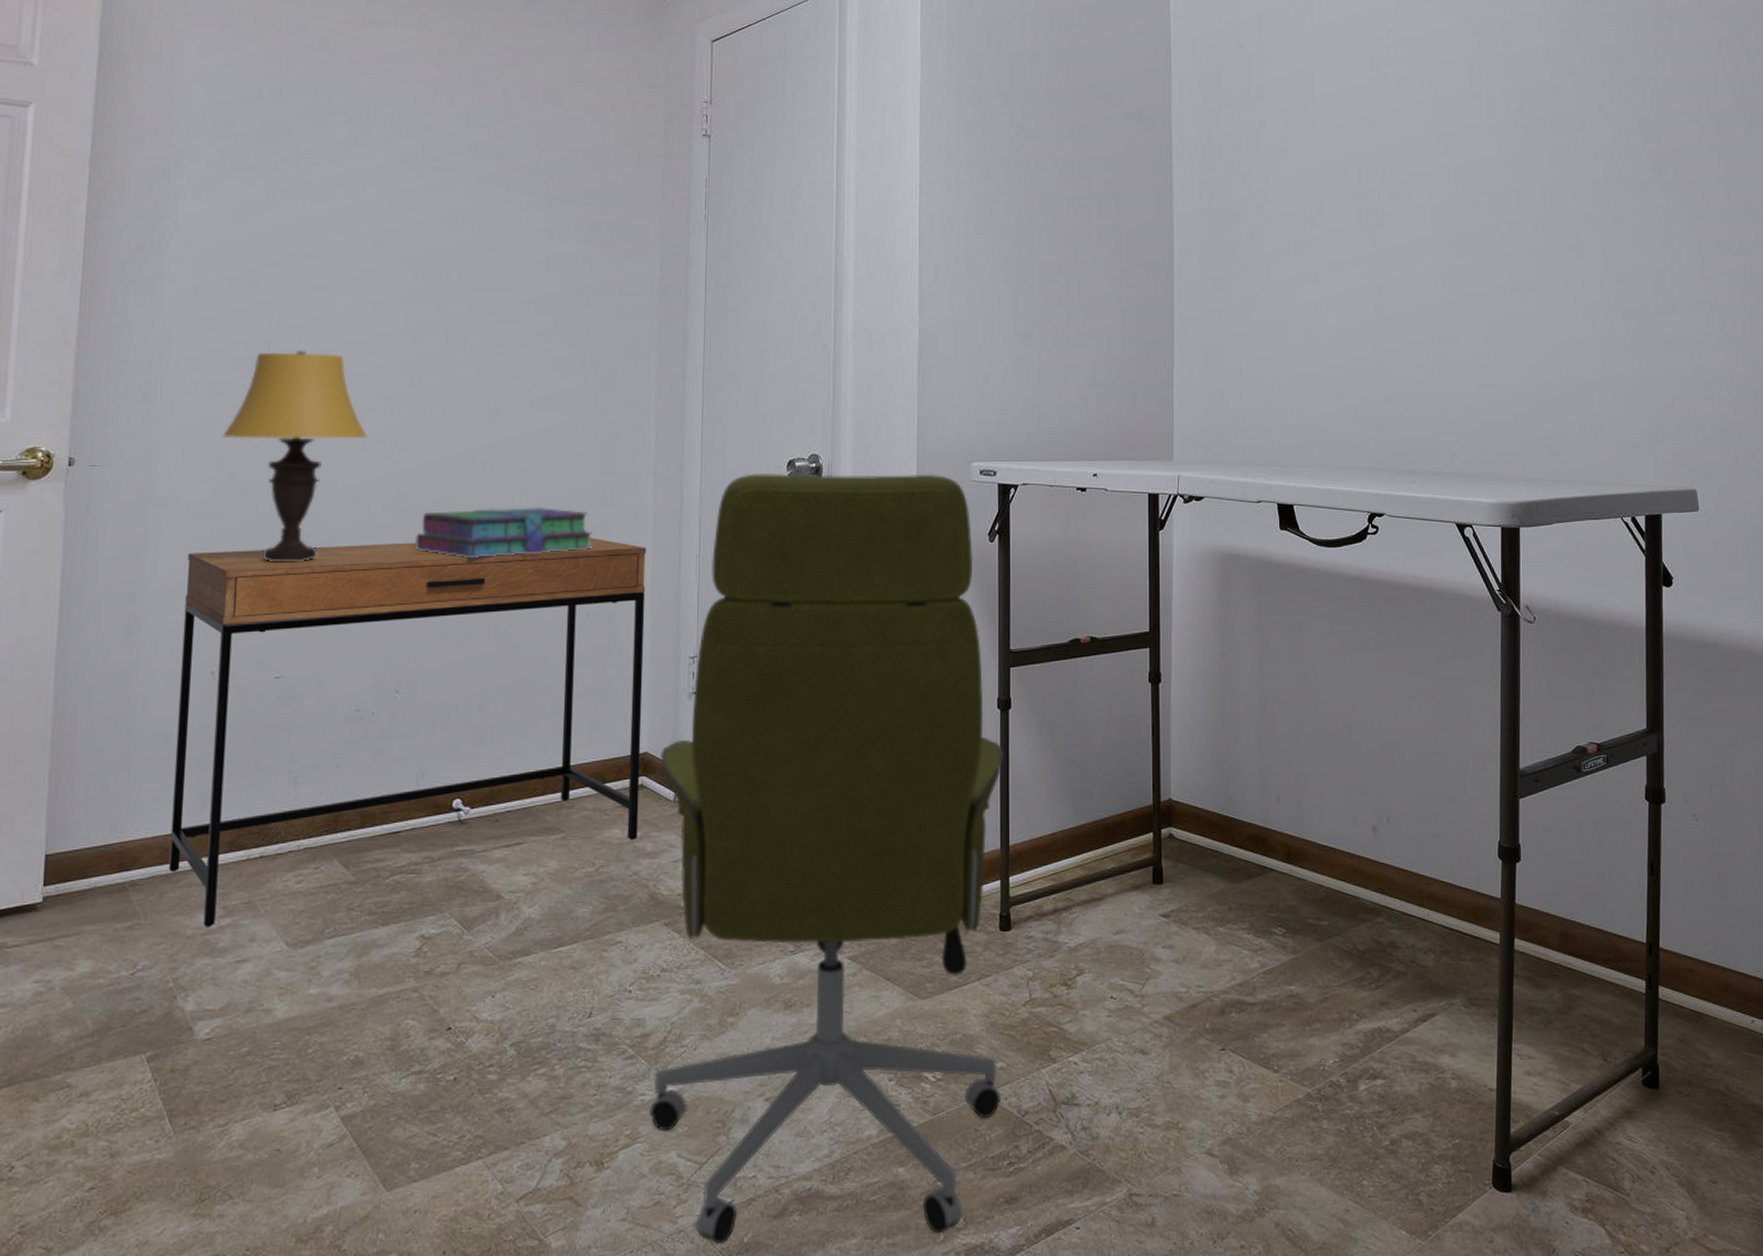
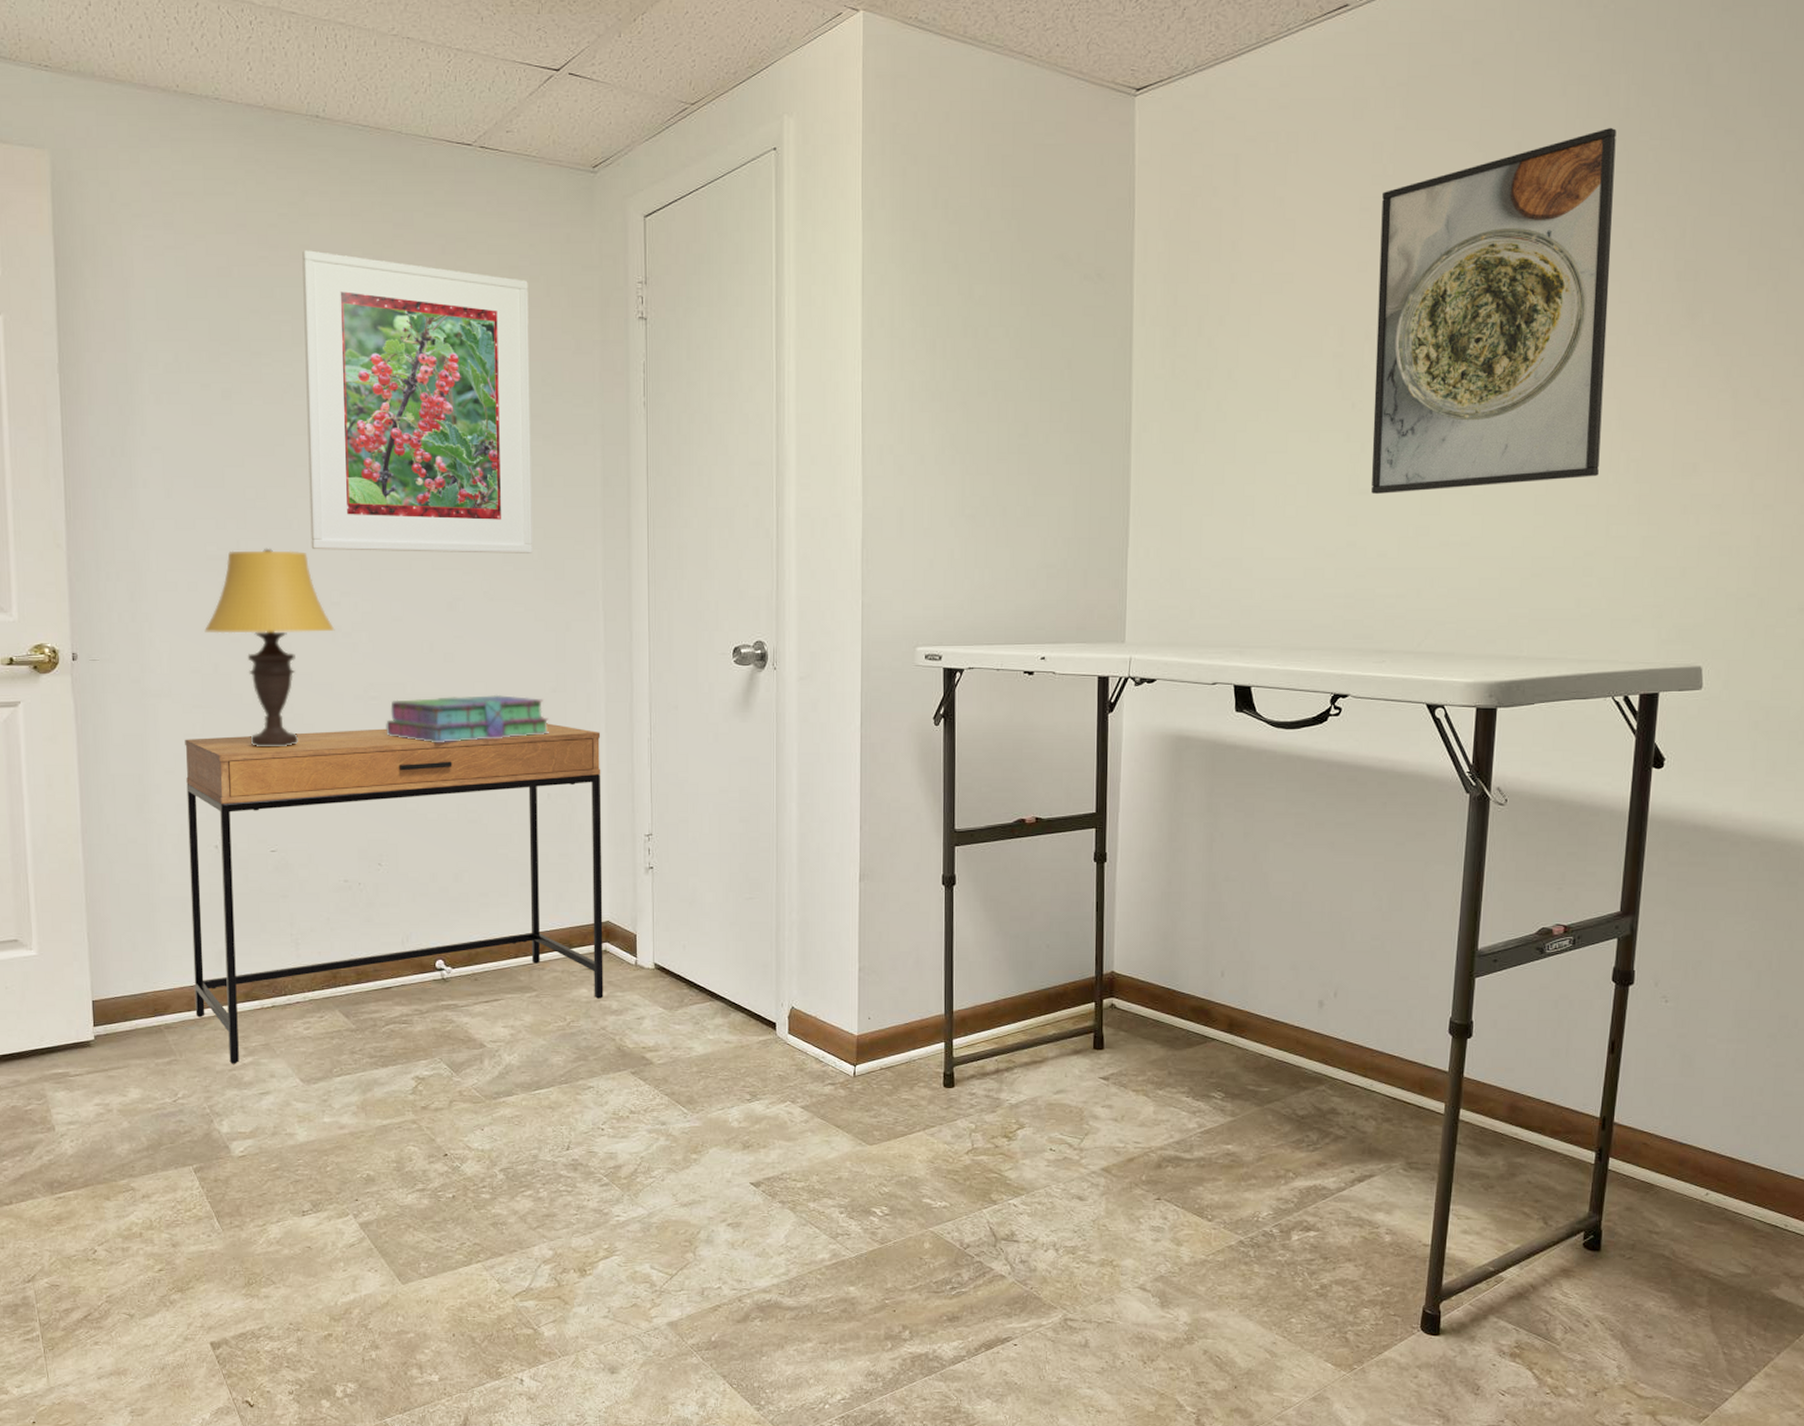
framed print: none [348,56,594,361] -> present [302,250,532,553]
office chair: present [650,473,1005,1244] -> none [622,659,949,1343]
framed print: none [1388,9,1592,324] -> present [1372,127,1617,495]

